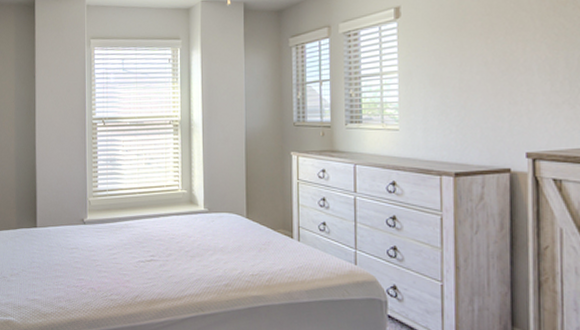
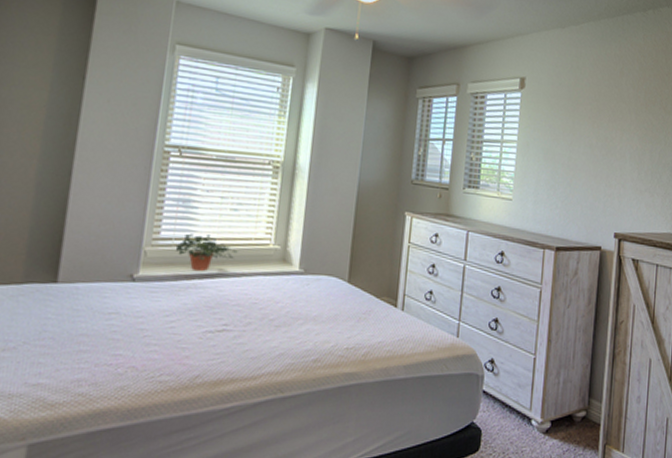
potted plant: none [110,185,155,215] -> present [176,233,238,272]

